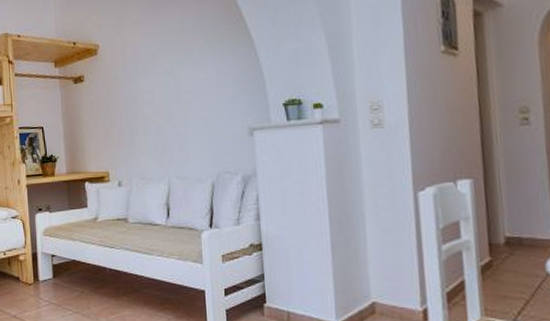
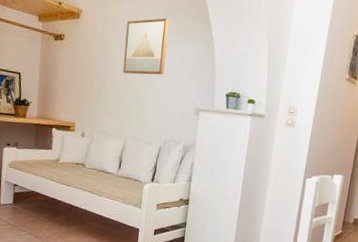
wall art: none [150,32,202,104] -> present [122,18,169,75]

